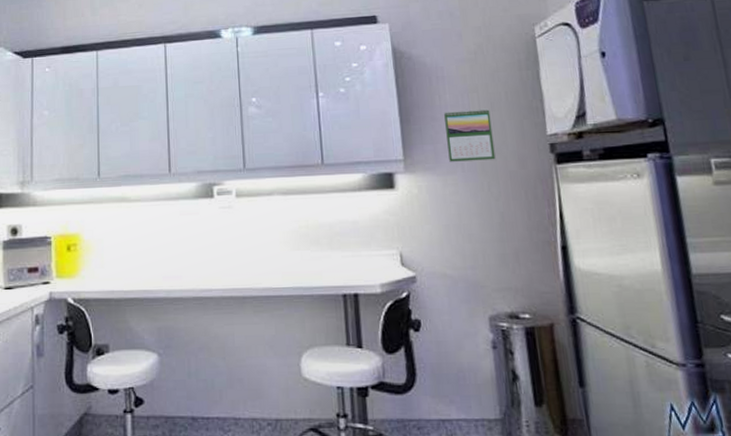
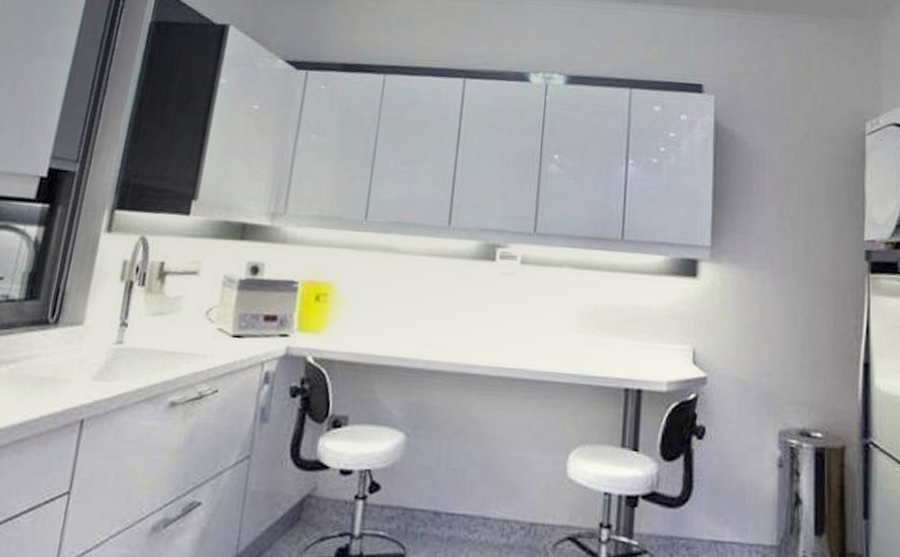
calendar: present [444,108,496,162] -> none [759,200,809,260]

